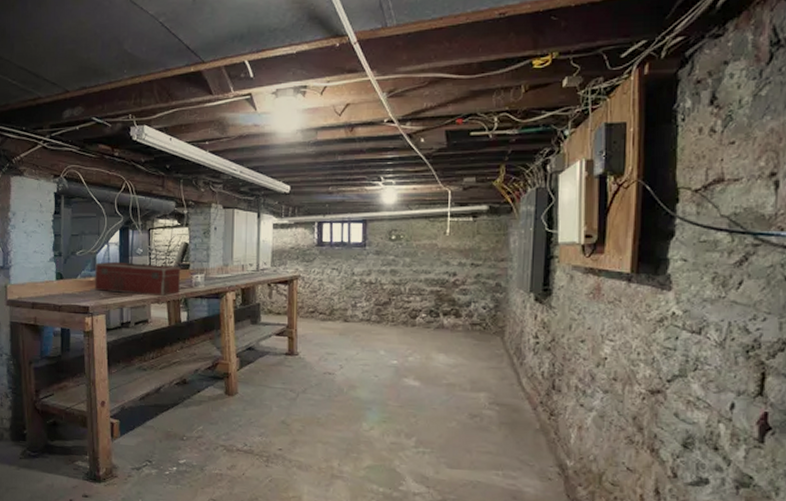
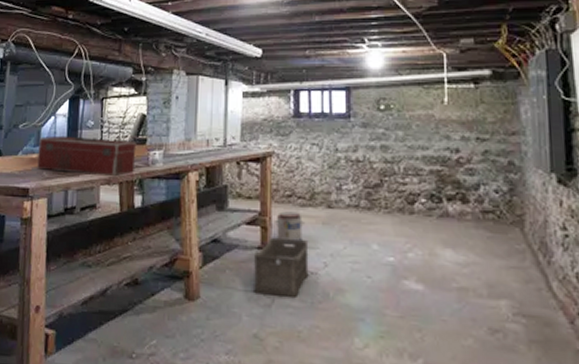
plastic crate: none [281,345,328,393] -> present [253,237,309,299]
paint can: none [299,324,326,351] -> present [274,211,306,245]

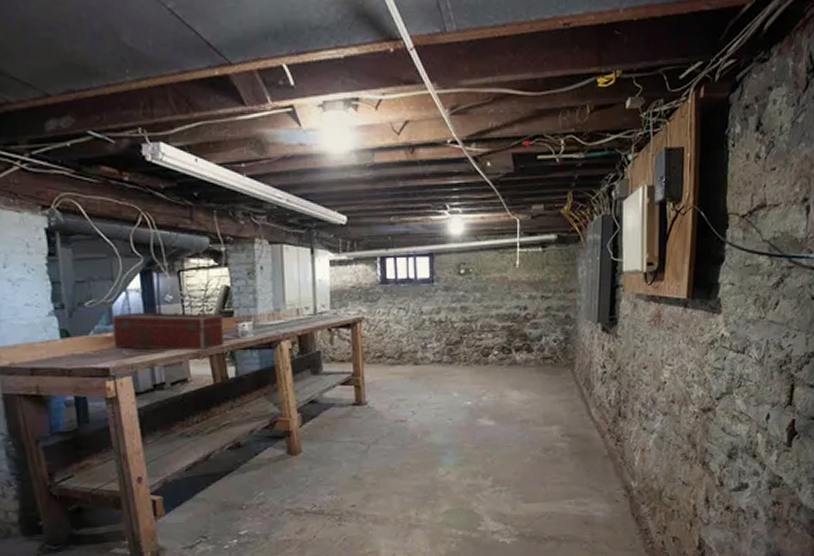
plastic crate: present [253,237,309,299] -> none [349,393,399,443]
paint can: present [274,211,306,245] -> none [366,370,395,399]

